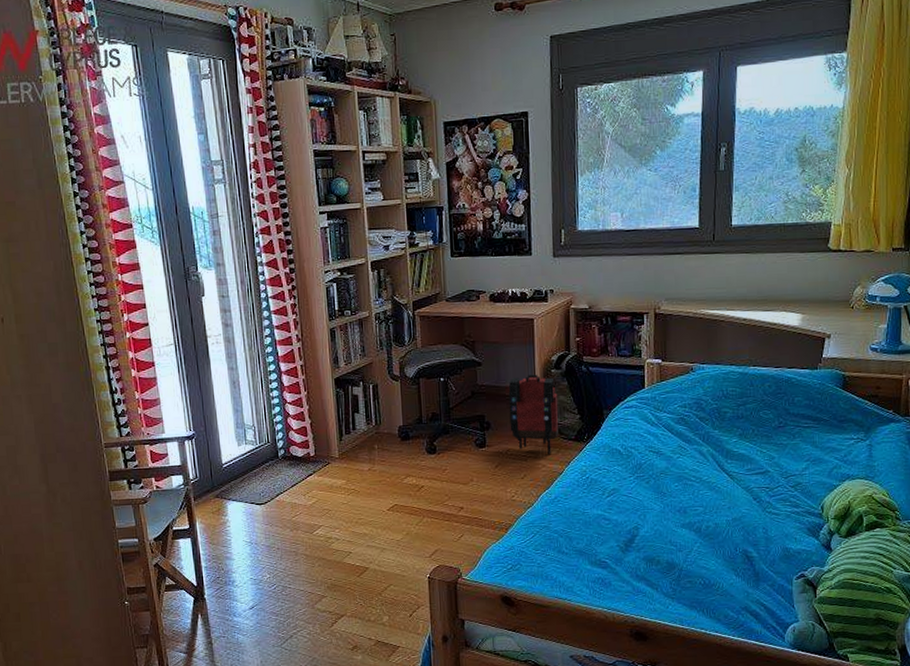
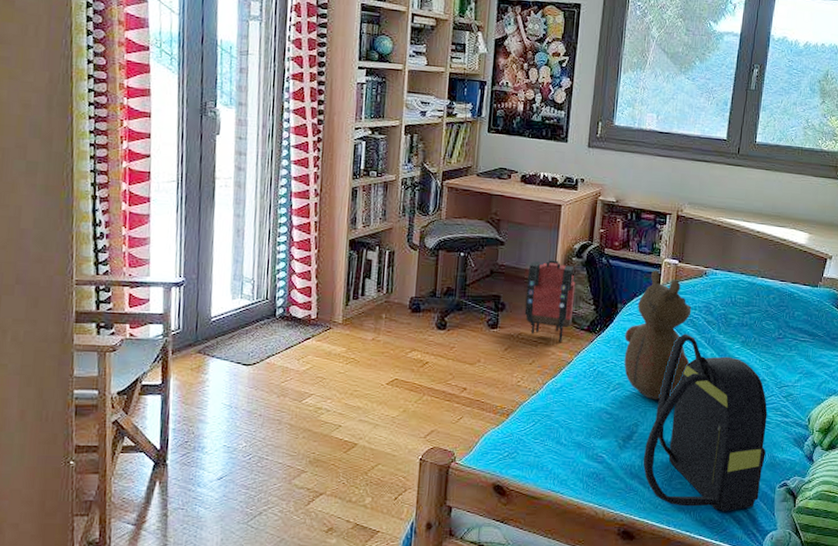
teddy bear: none [614,371,686,502] -> present [624,270,692,400]
backpack: none [647,432,778,608] -> present [643,333,768,512]

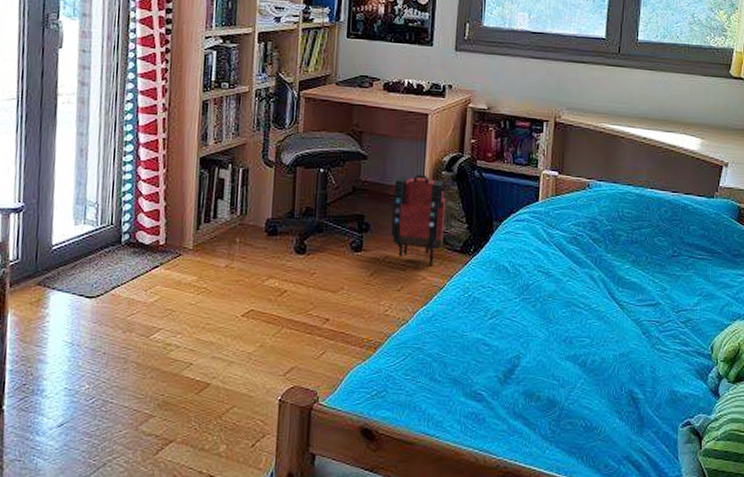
teddy bear: present [624,270,692,400] -> none [502,182,575,329]
backpack: present [643,333,768,512] -> none [527,253,665,456]

